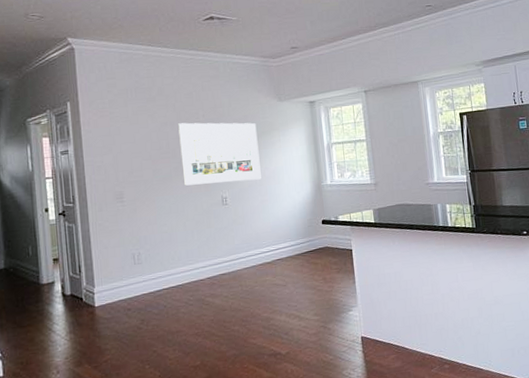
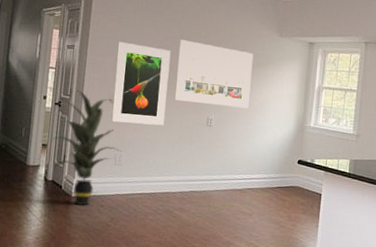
indoor plant: none [62,195,139,314] -> present [52,90,121,206]
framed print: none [114,136,178,221] -> present [111,41,171,126]

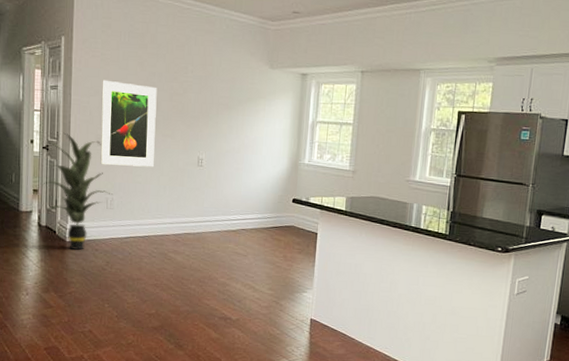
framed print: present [174,39,254,109] -> none [163,75,244,147]

